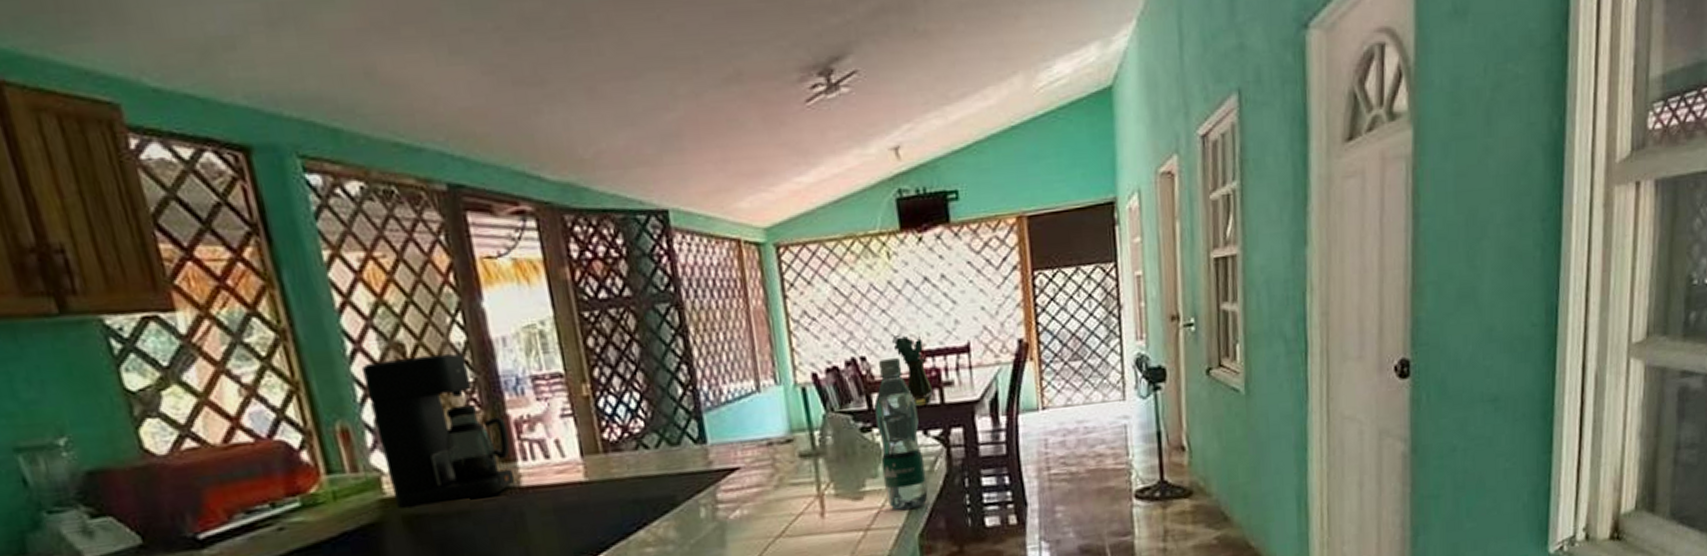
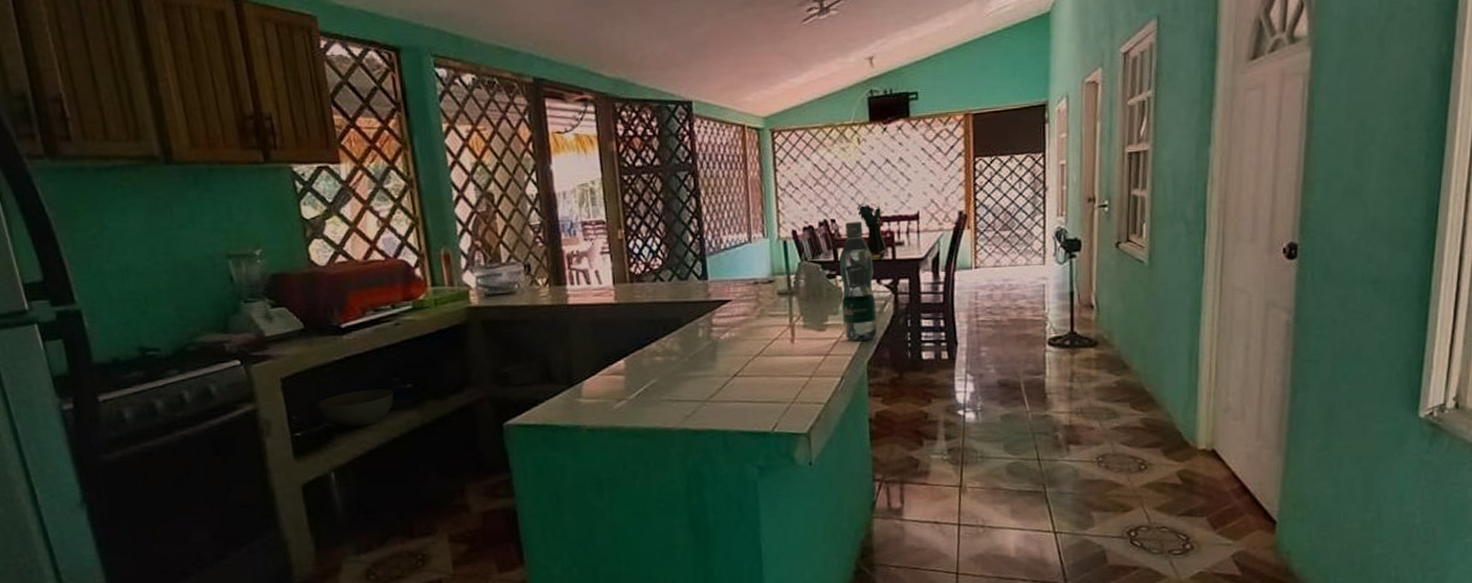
coffee maker: present [361,353,516,510] -> none [462,202,564,316]

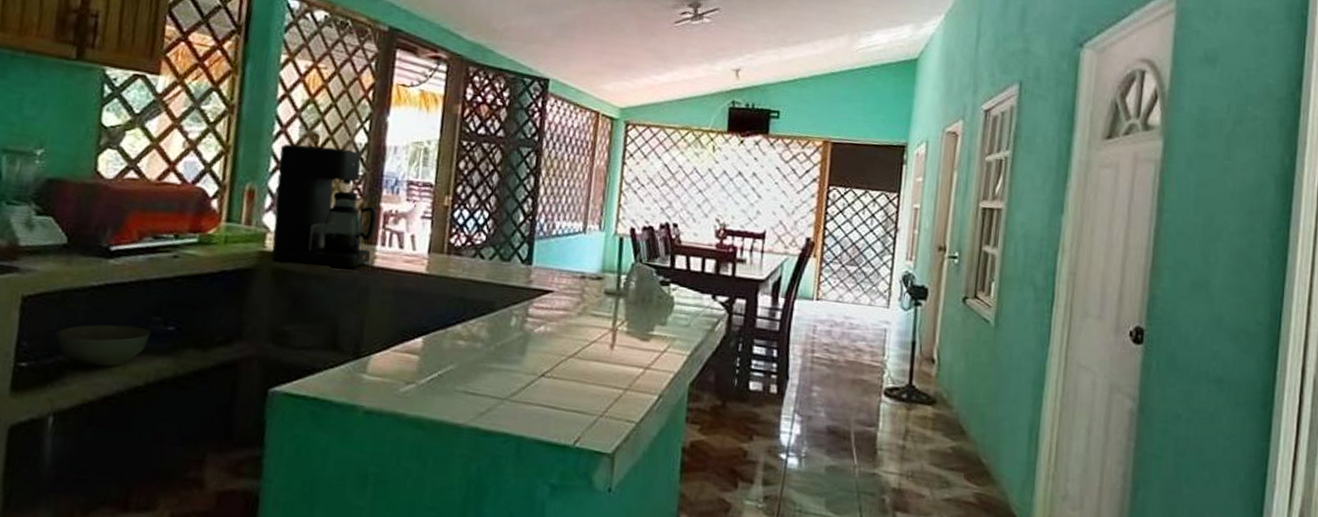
coffee maker: none [462,202,564,316] -> present [270,143,377,269]
bottle: present [838,222,877,341] -> none [669,229,712,359]
vase: present [857,203,886,260] -> none [702,211,727,274]

